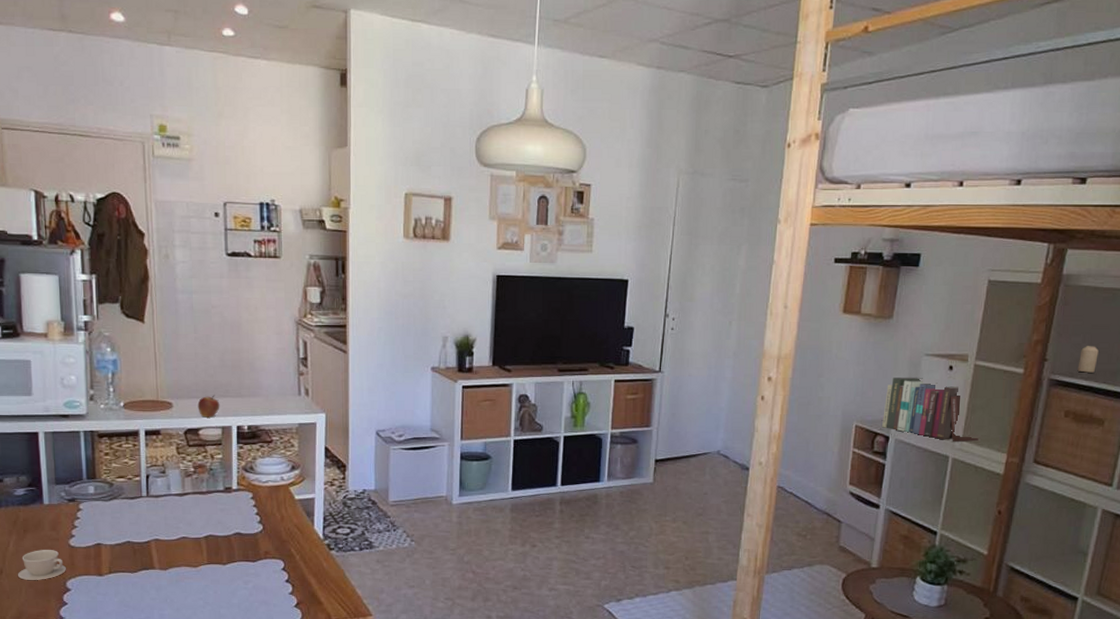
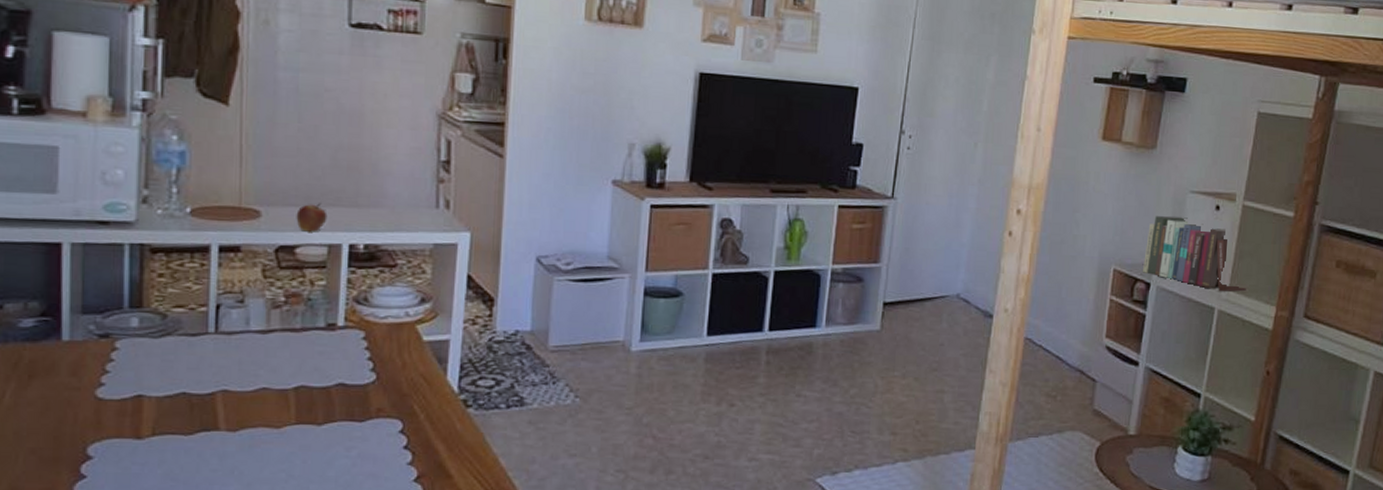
teacup: present [17,550,66,580] -> none [13,402,88,444]
candle: present [1077,346,1099,373] -> none [1349,190,1371,220]

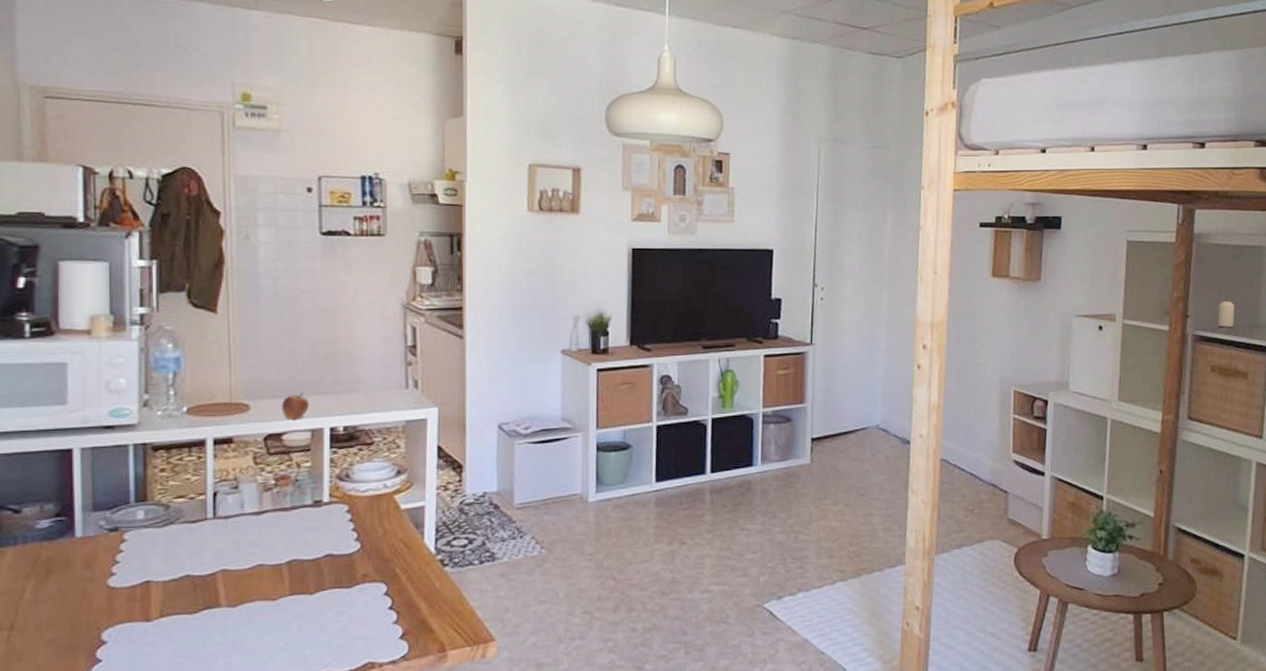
books: present [1143,215,1246,293] -> none [1040,338,1134,403]
candle: none [1349,190,1371,220] -> present [1217,301,1235,327]

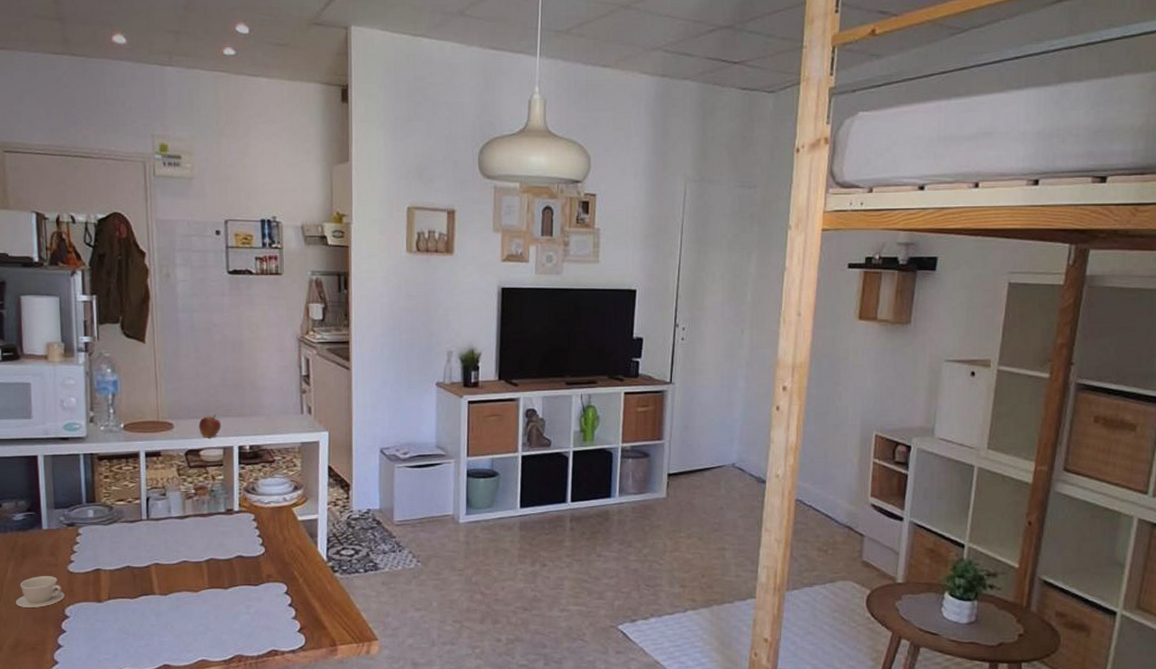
teacup: none [34,594,102,635] -> present [15,576,65,607]
candle: present [1217,301,1235,327] -> none [1105,348,1127,376]

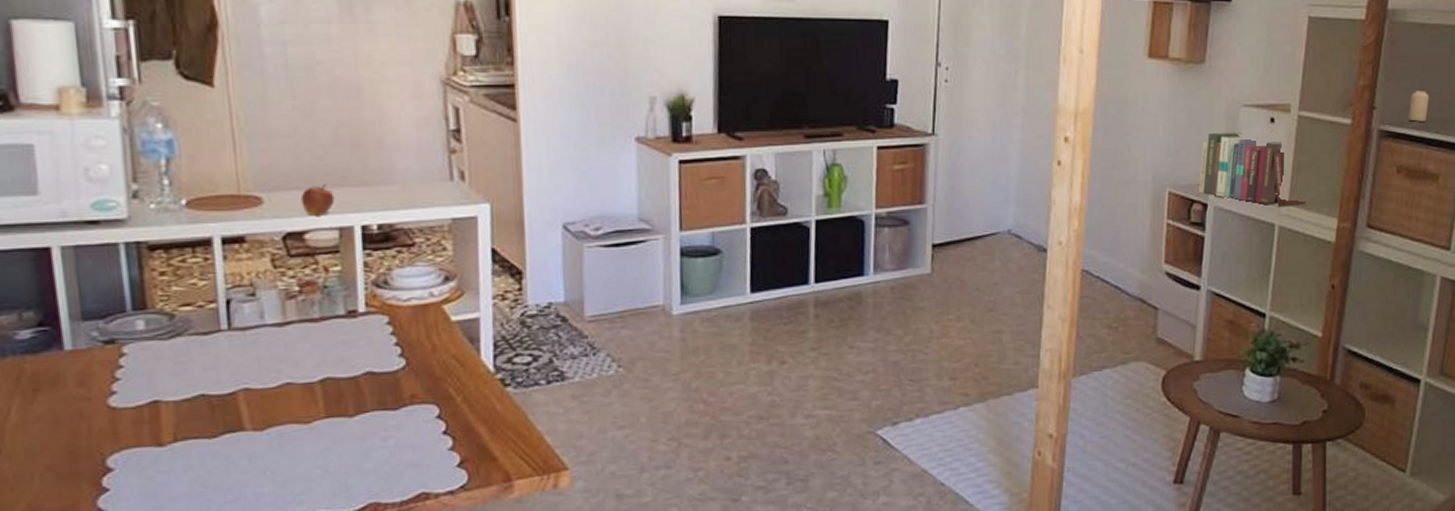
teacup: present [15,576,65,607] -> none [25,414,105,461]
books: none [903,383,1005,451] -> present [1199,132,1306,208]
candle: none [1105,348,1127,376] -> present [1408,91,1429,122]

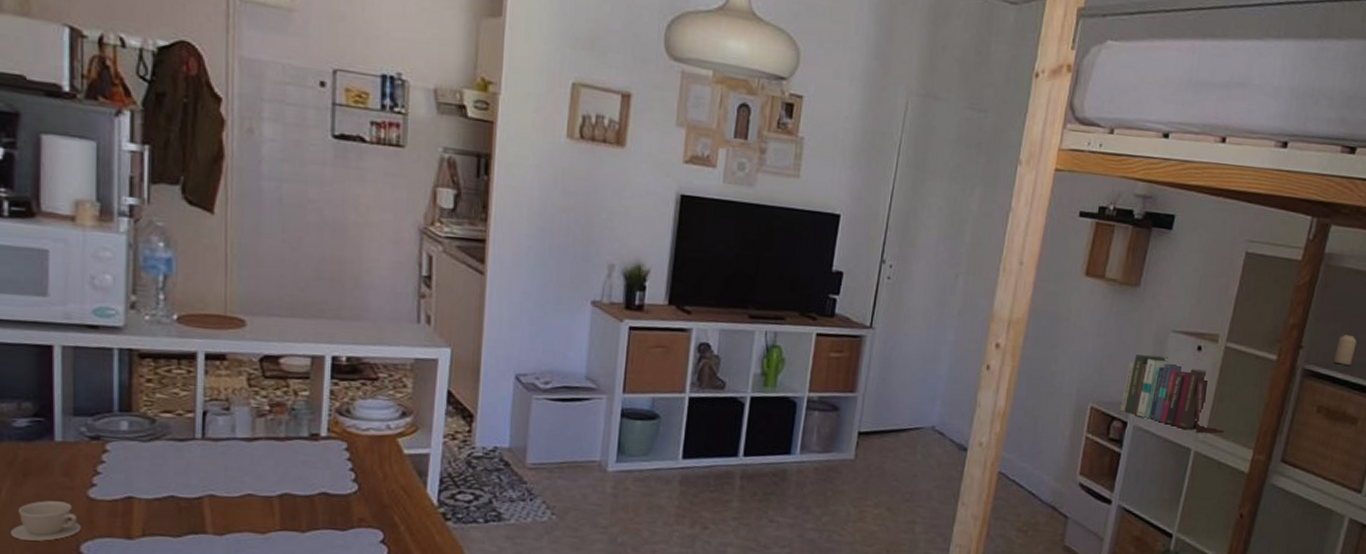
teacup: none [25,414,105,461] -> present [9,501,81,541]
fruit: present [300,184,335,216] -> none [280,314,311,343]

